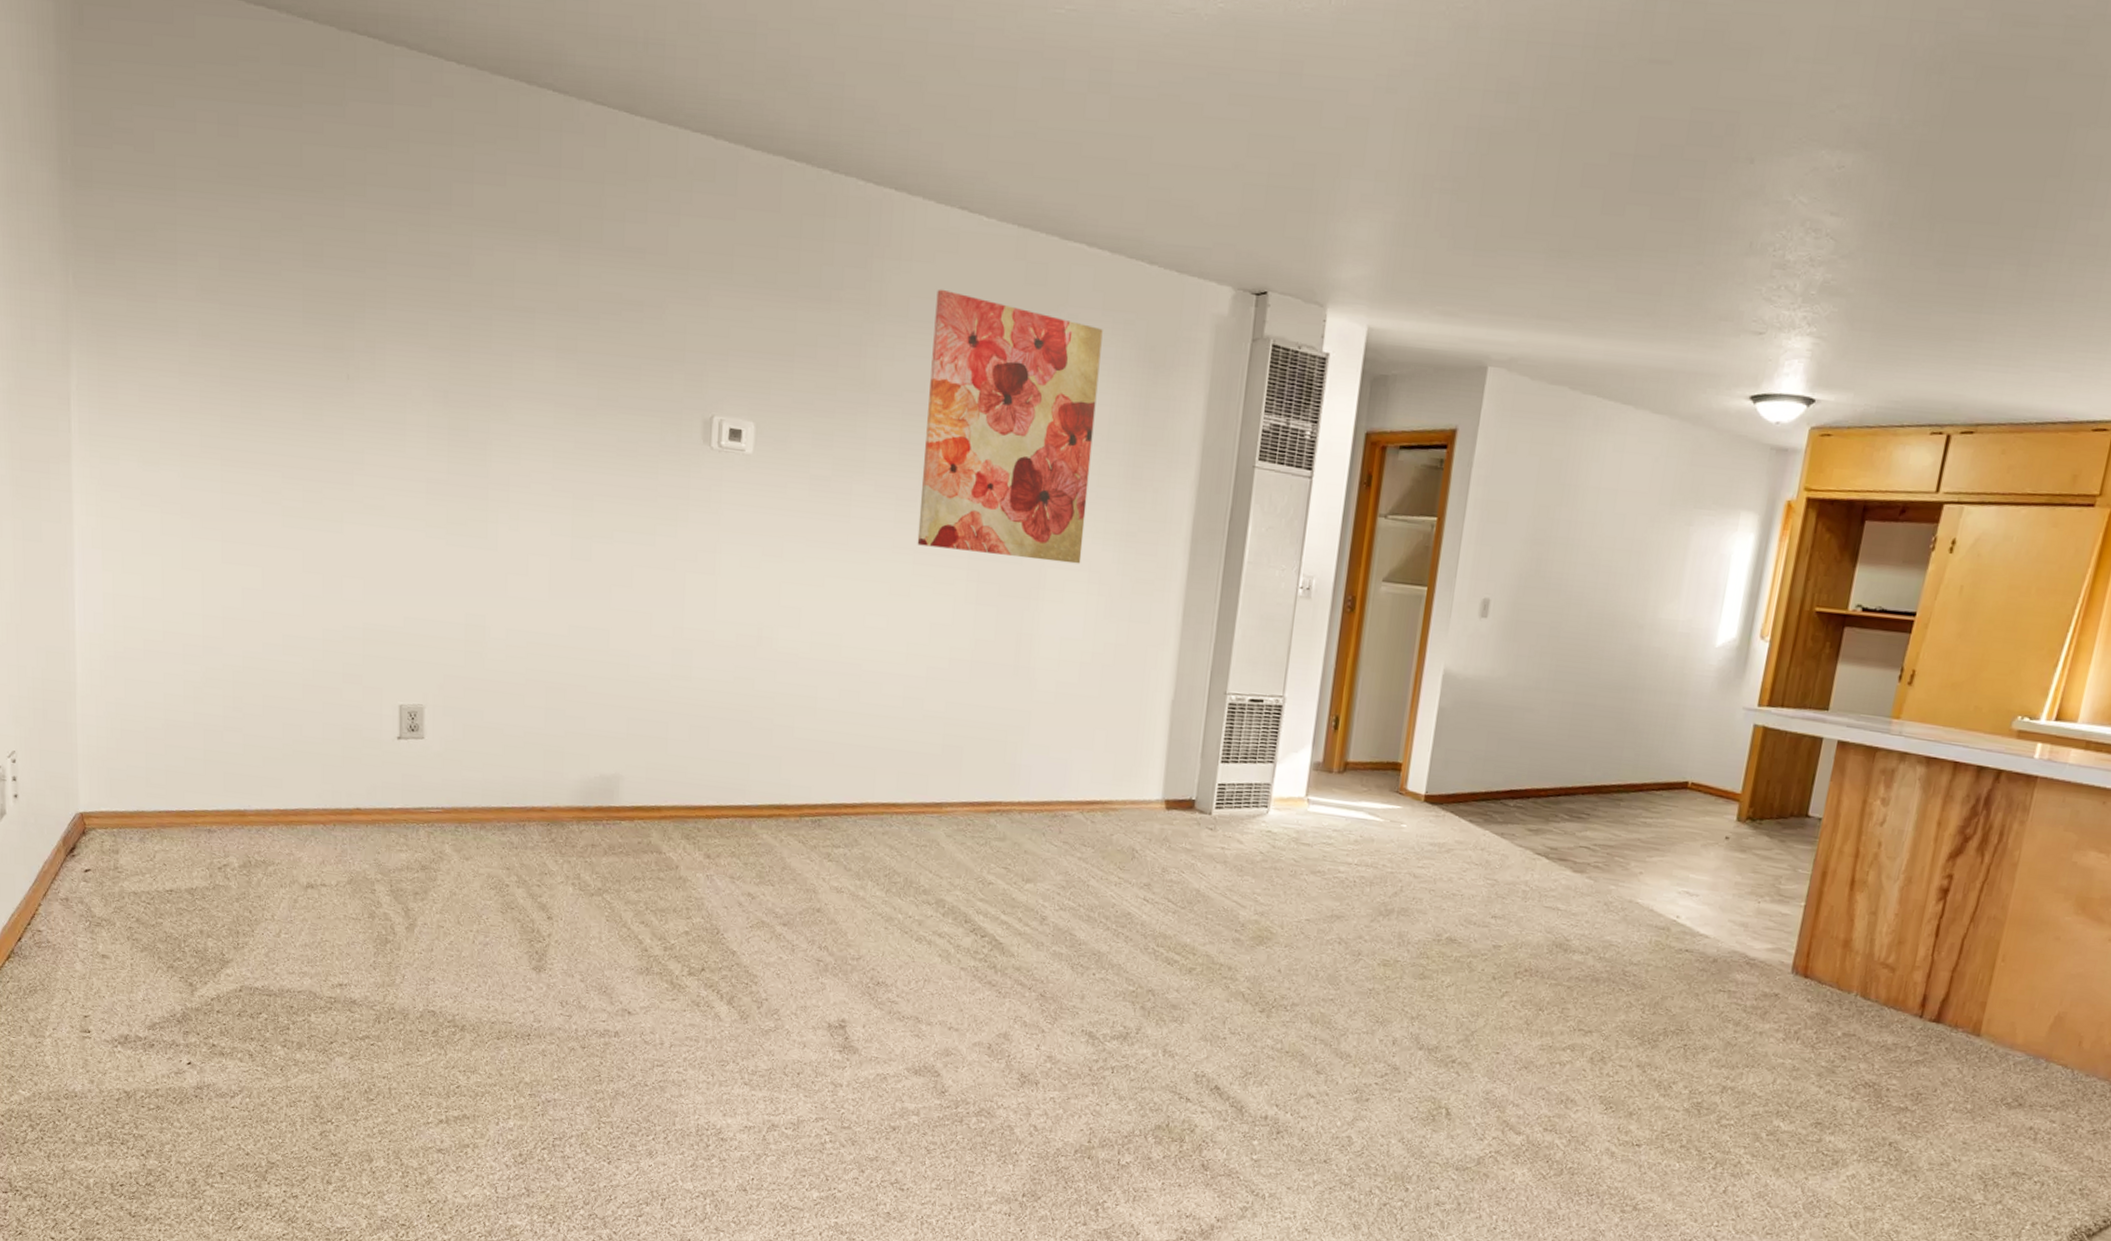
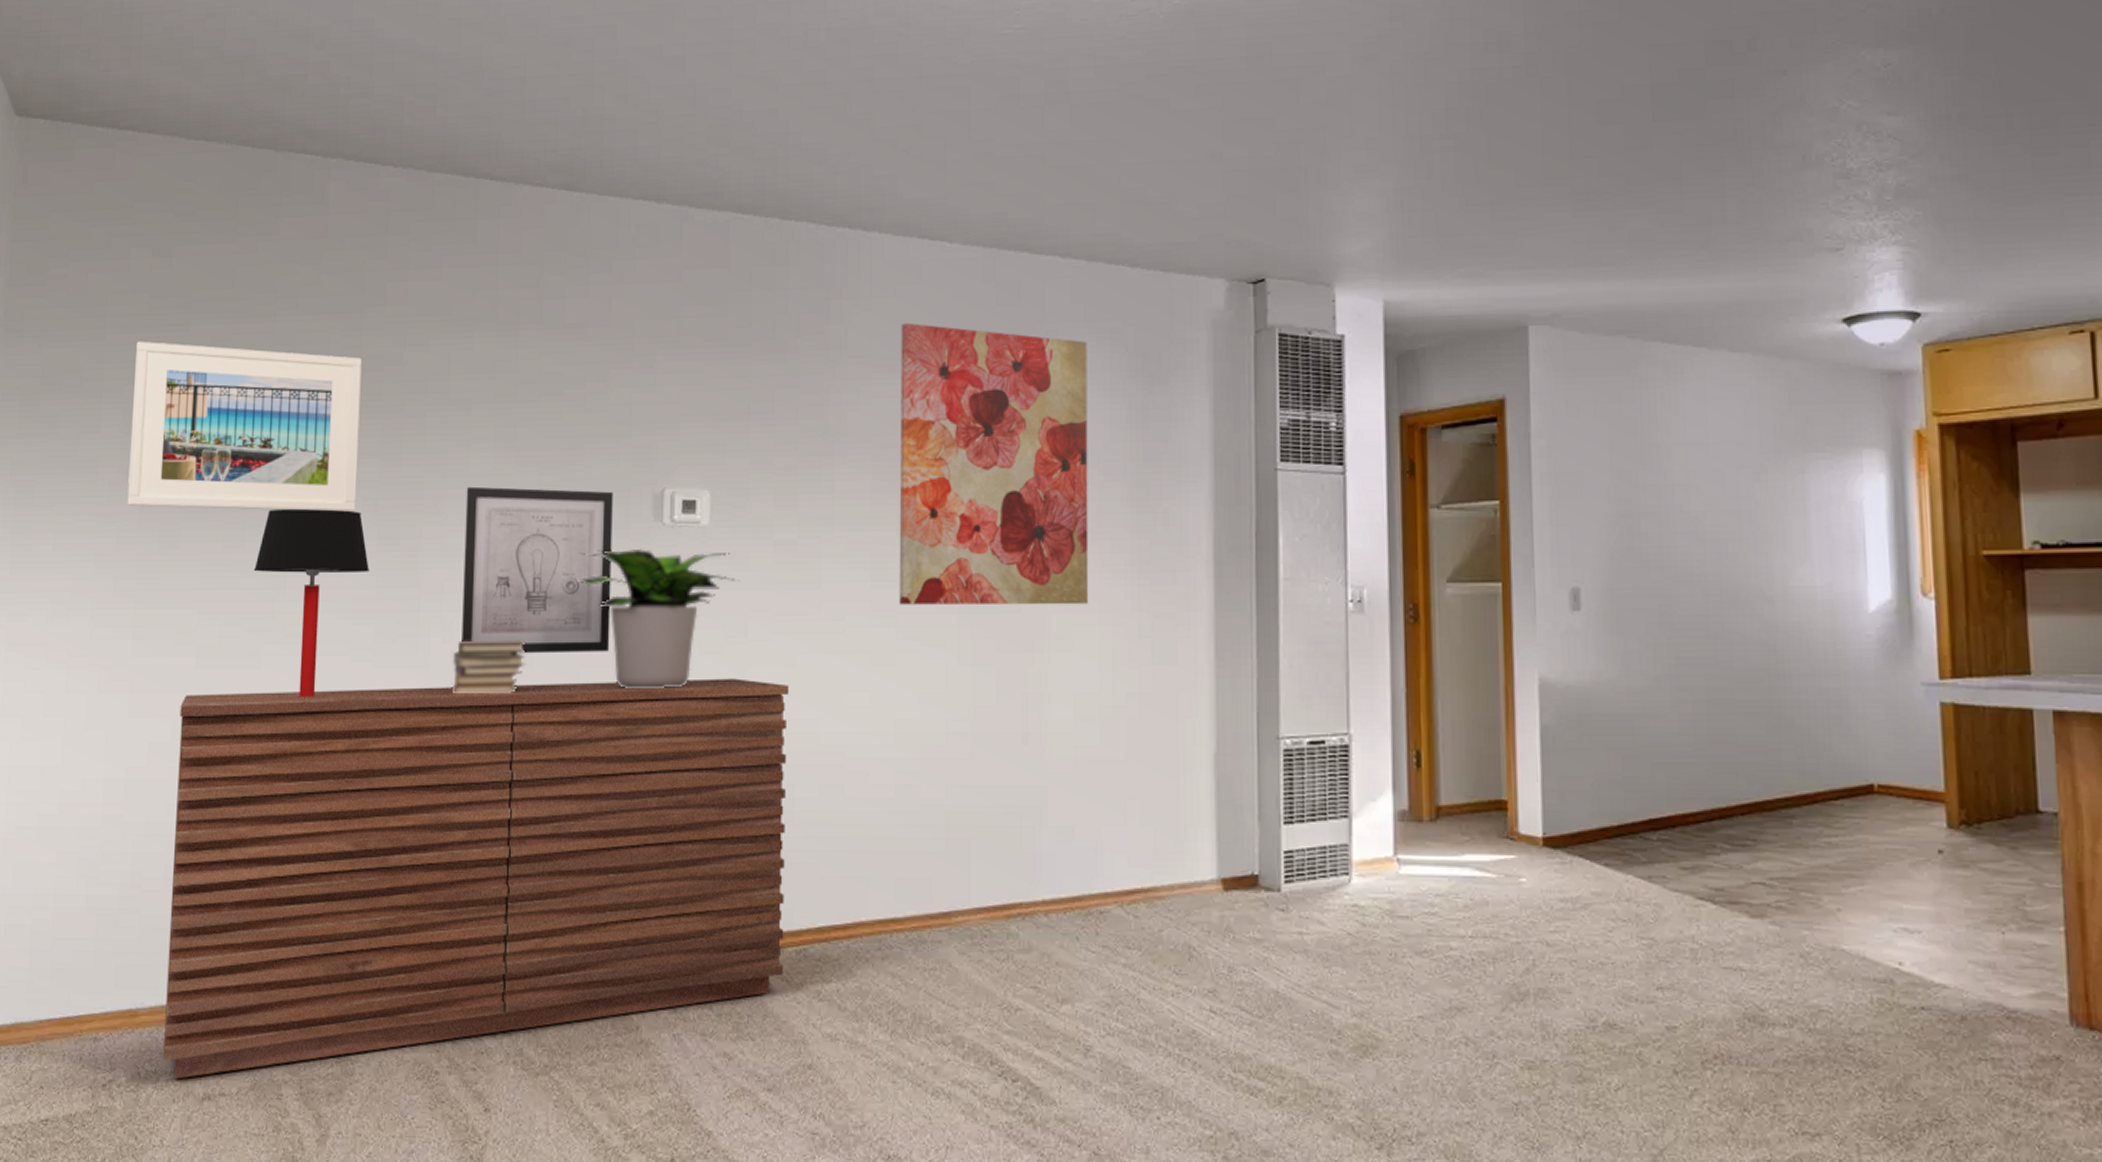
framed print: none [207,207,430,401] -> present [127,341,362,512]
sideboard: none [269,549,818,870] -> present [163,678,790,1079]
table lamp: none [332,389,441,565] -> present [253,508,369,698]
book stack: none [518,530,585,582] -> present [452,640,526,695]
wall art: none [527,391,666,556] -> present [462,486,613,654]
potted plant: none [632,464,778,594] -> present [577,549,739,688]

